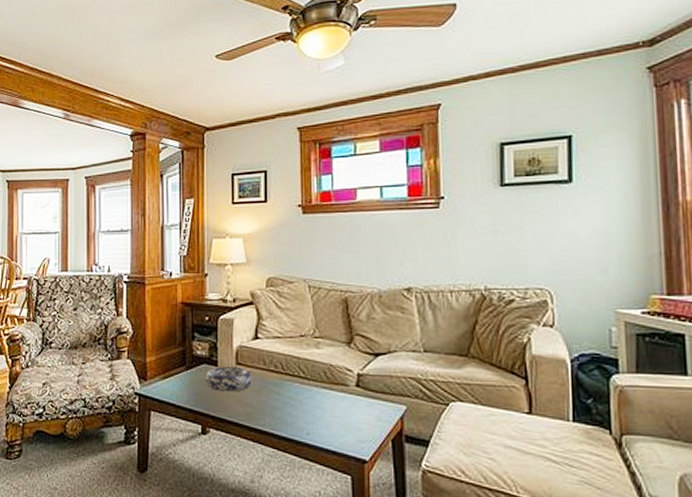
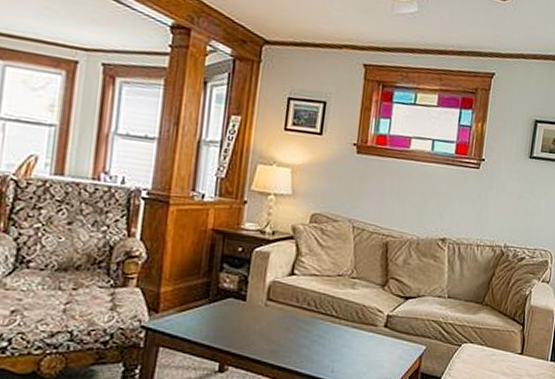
decorative bowl: present [205,367,253,392] -> none [229,301,284,329]

